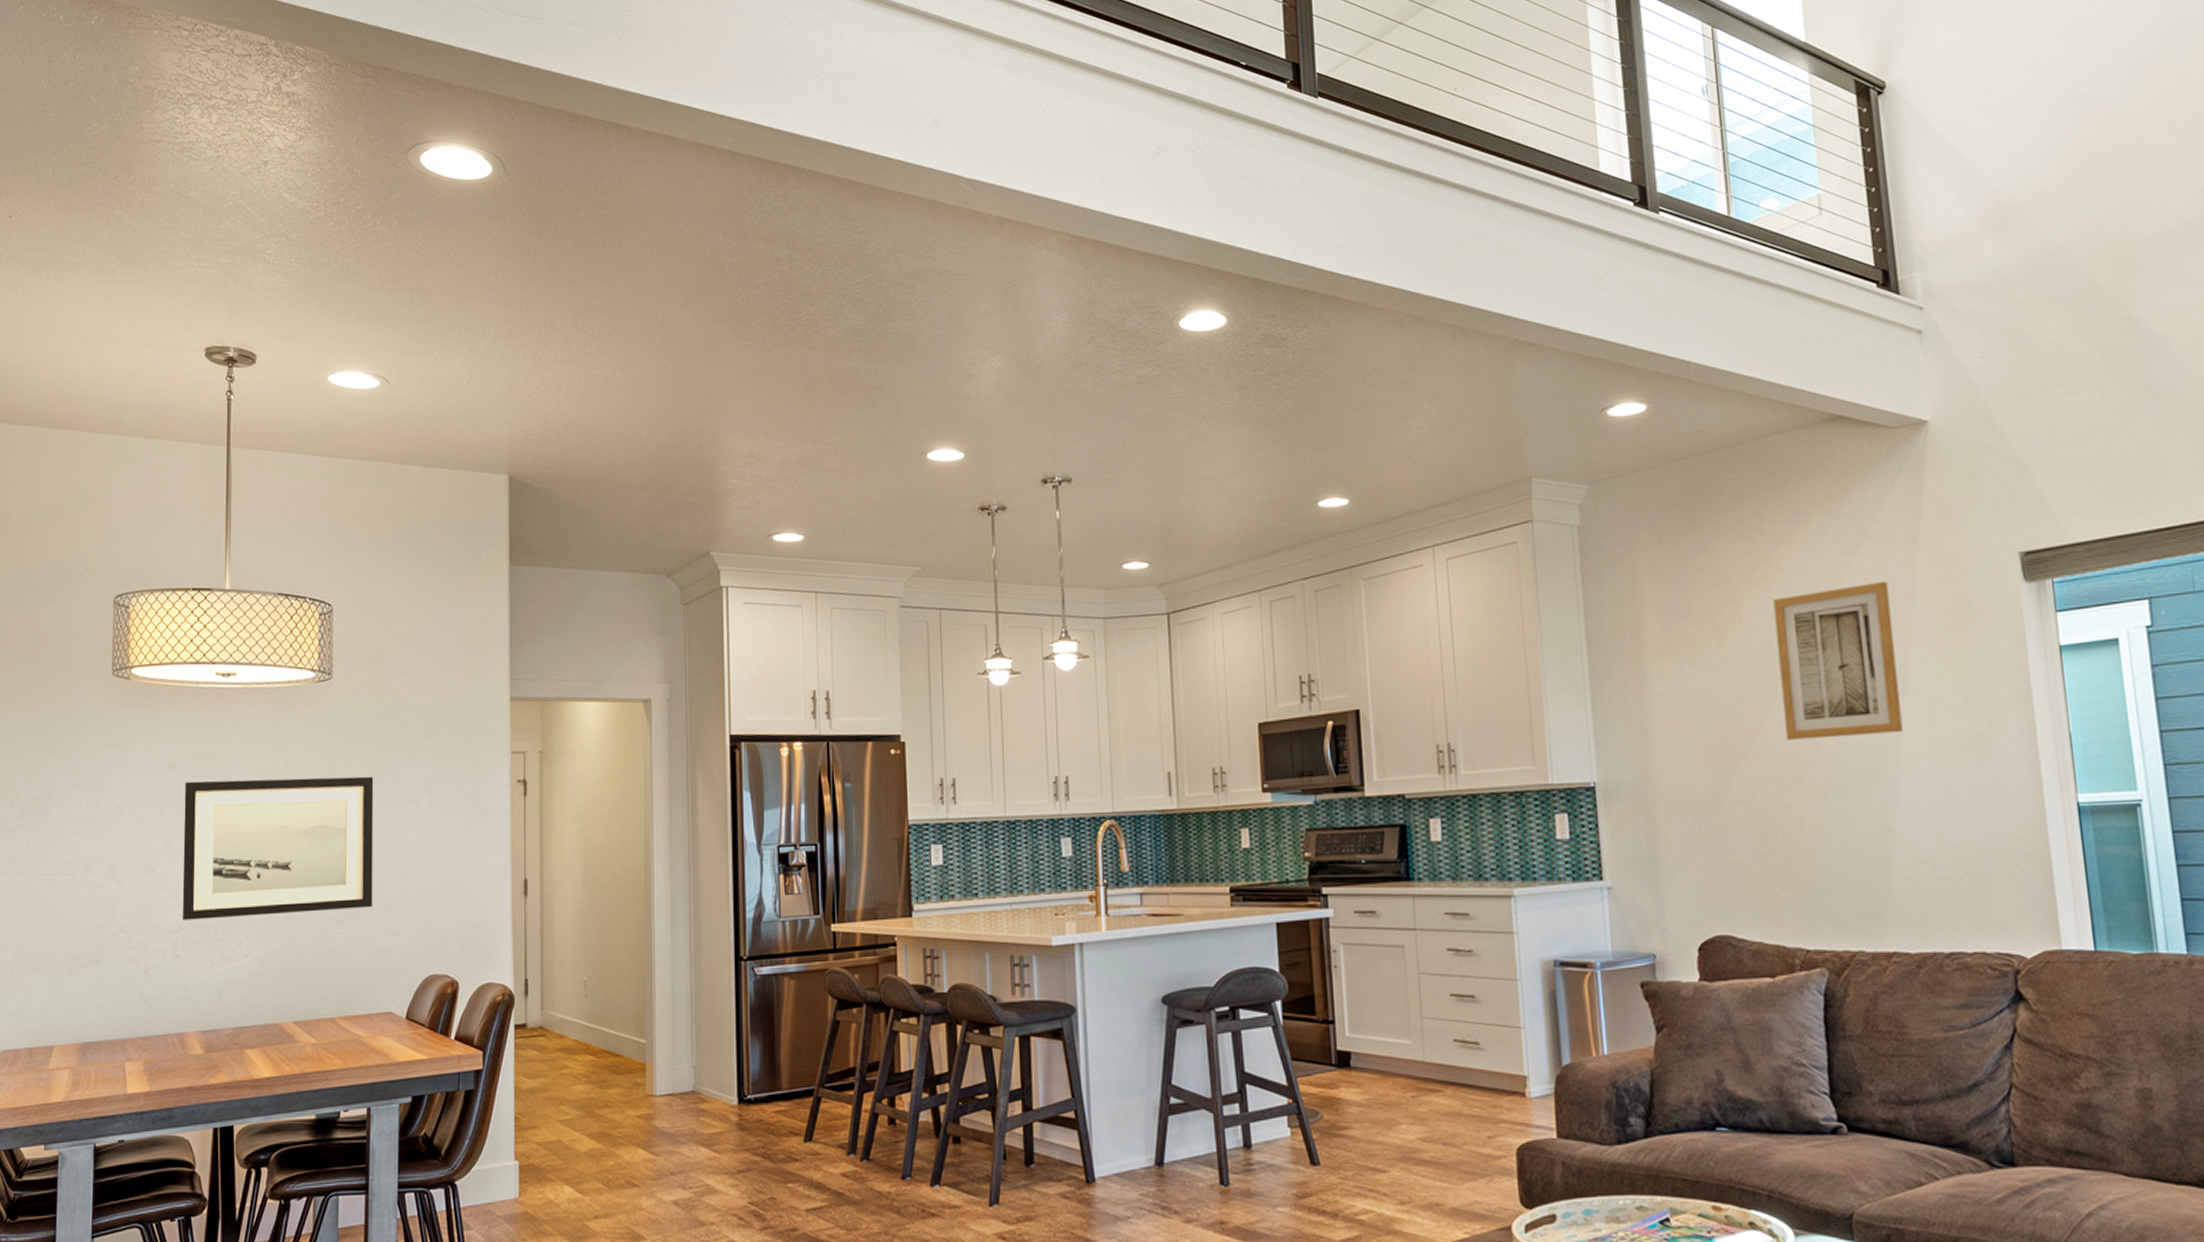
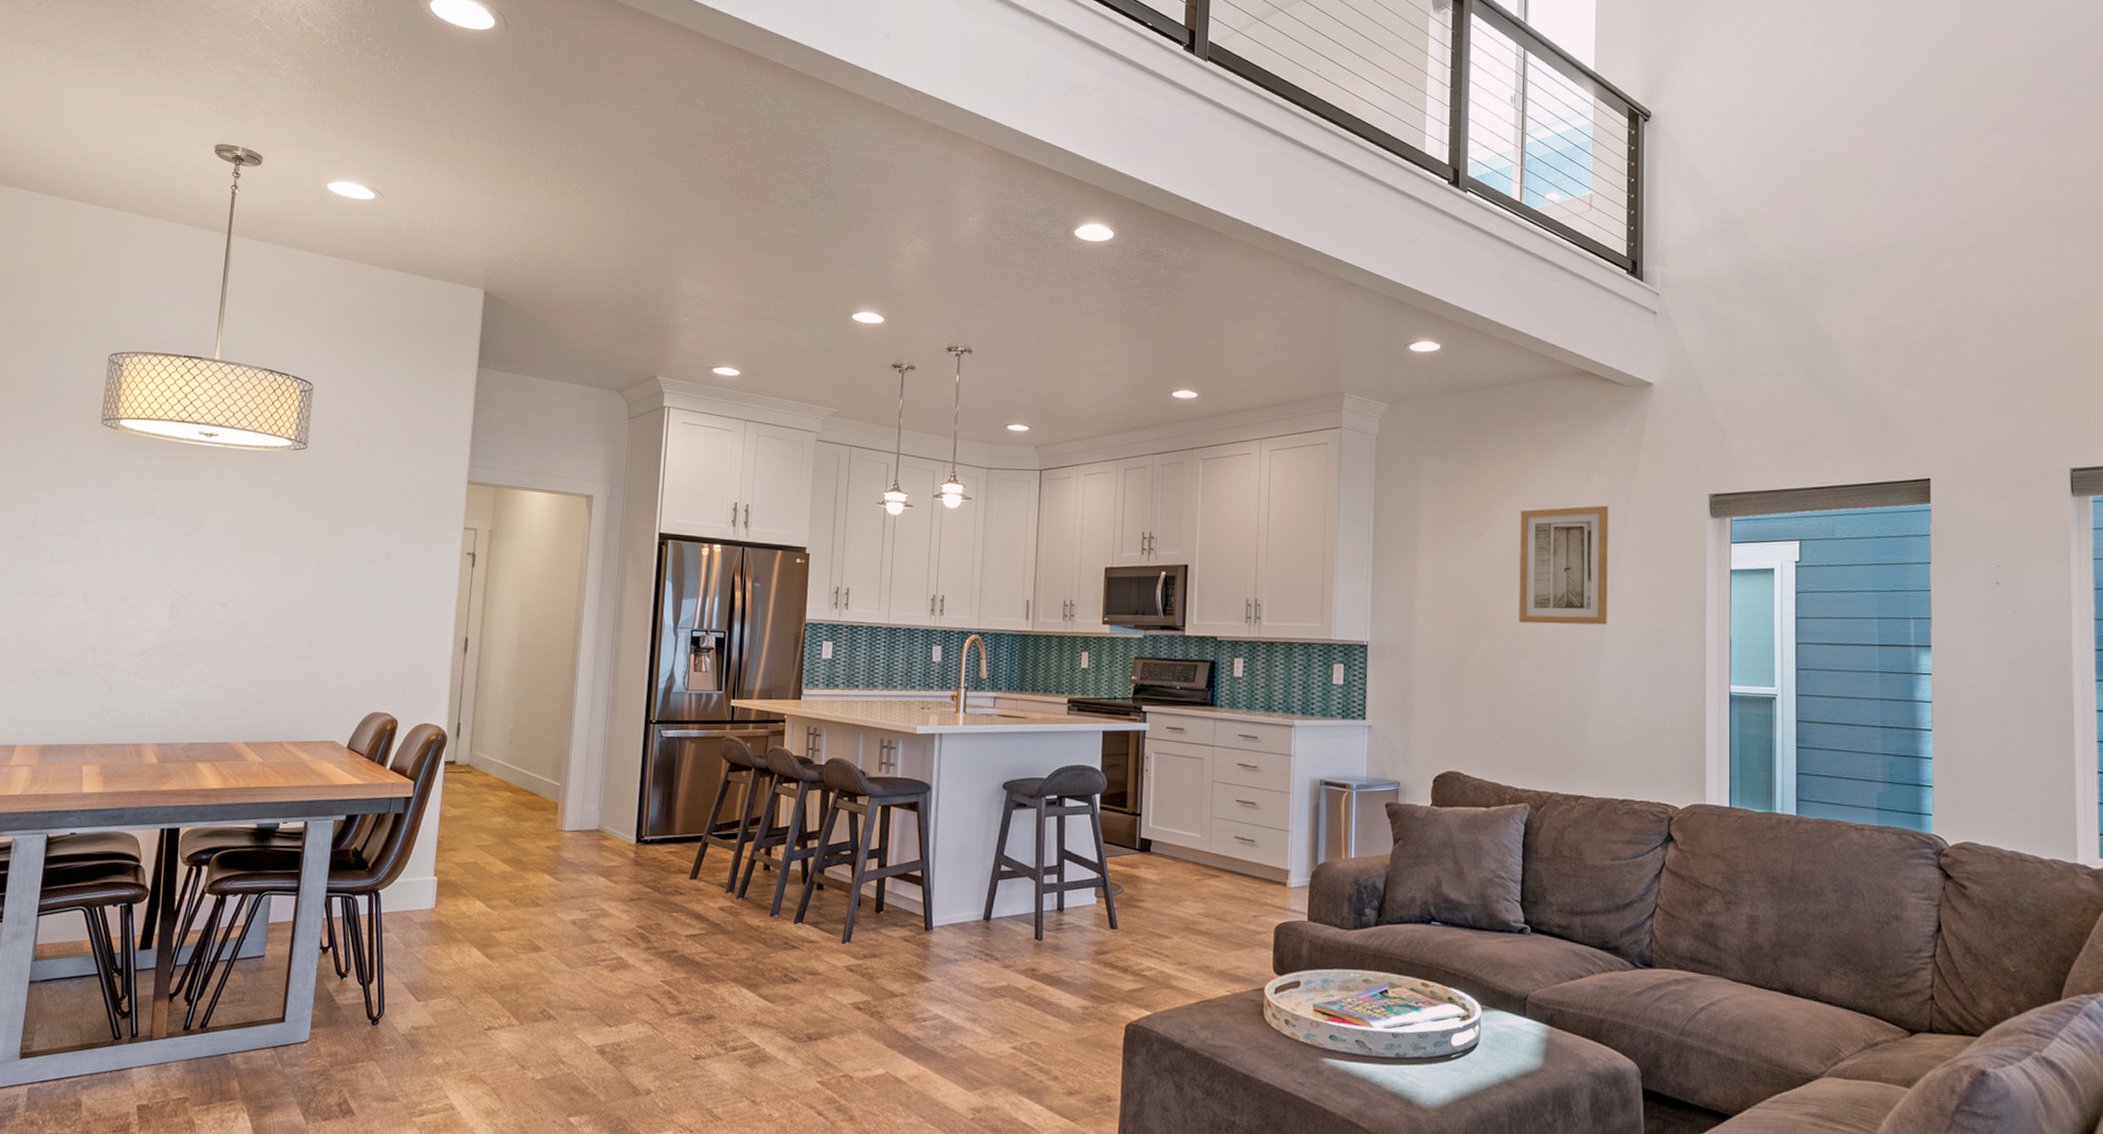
wall art: present [182,776,374,920] -> none [149,524,337,650]

